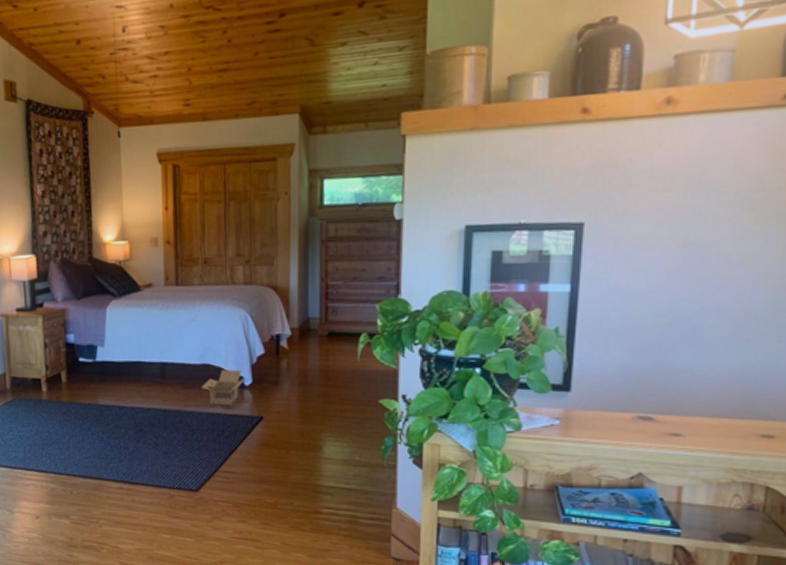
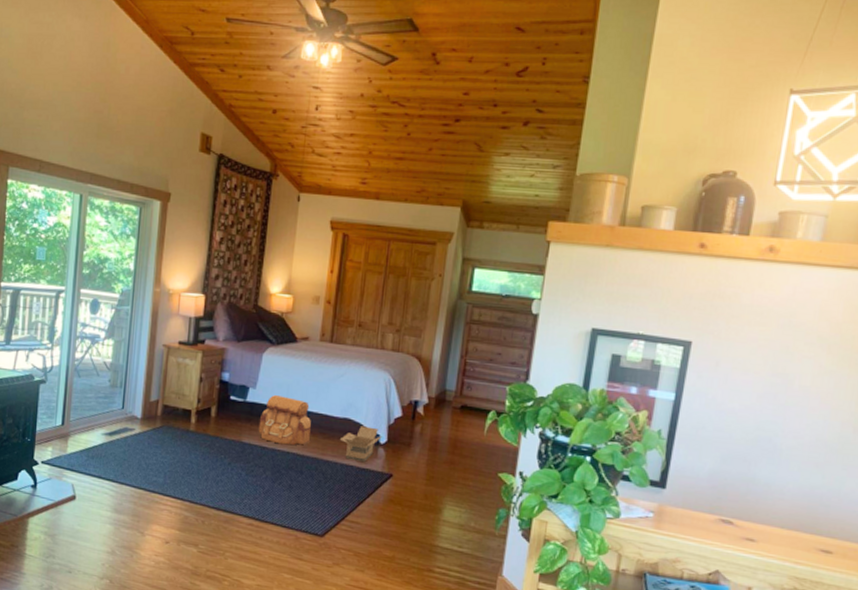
backpack: none [112,350,170,401] -> present [258,395,312,446]

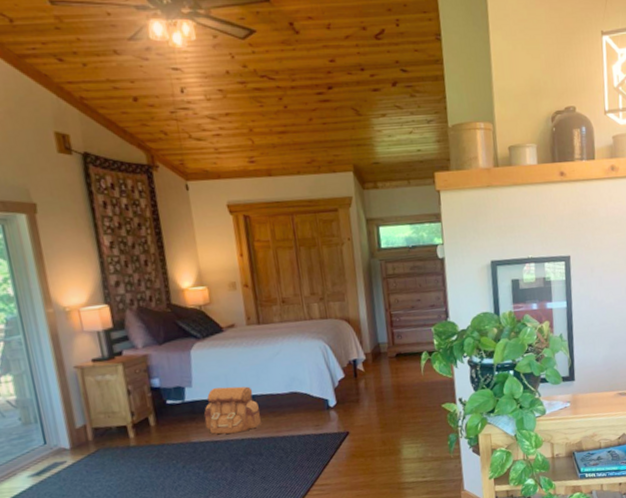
cardboard box: present [339,426,382,463] -> none [290,394,331,430]

